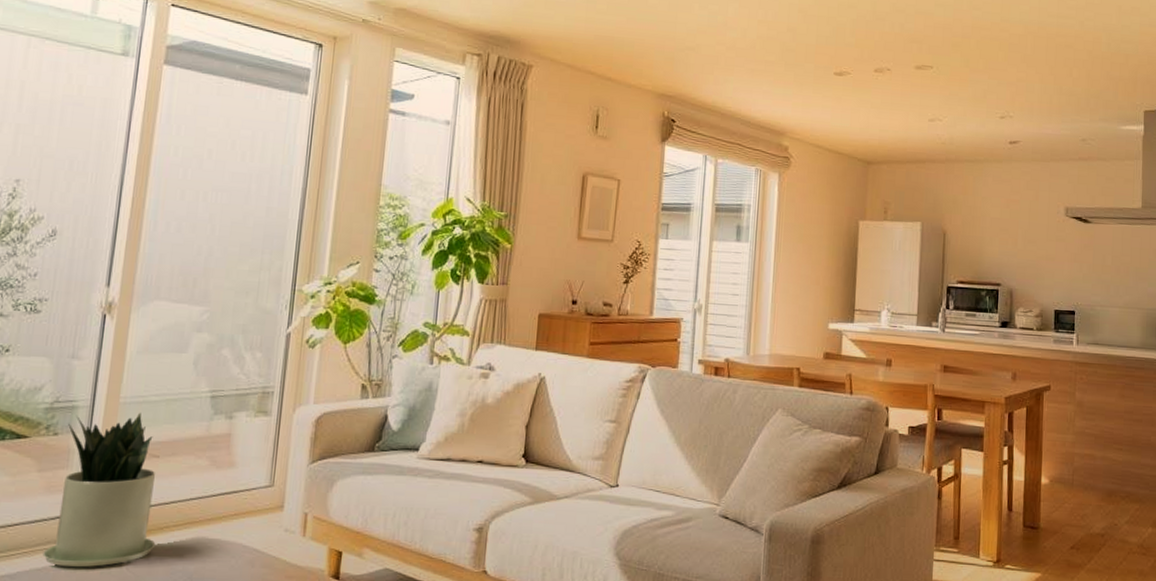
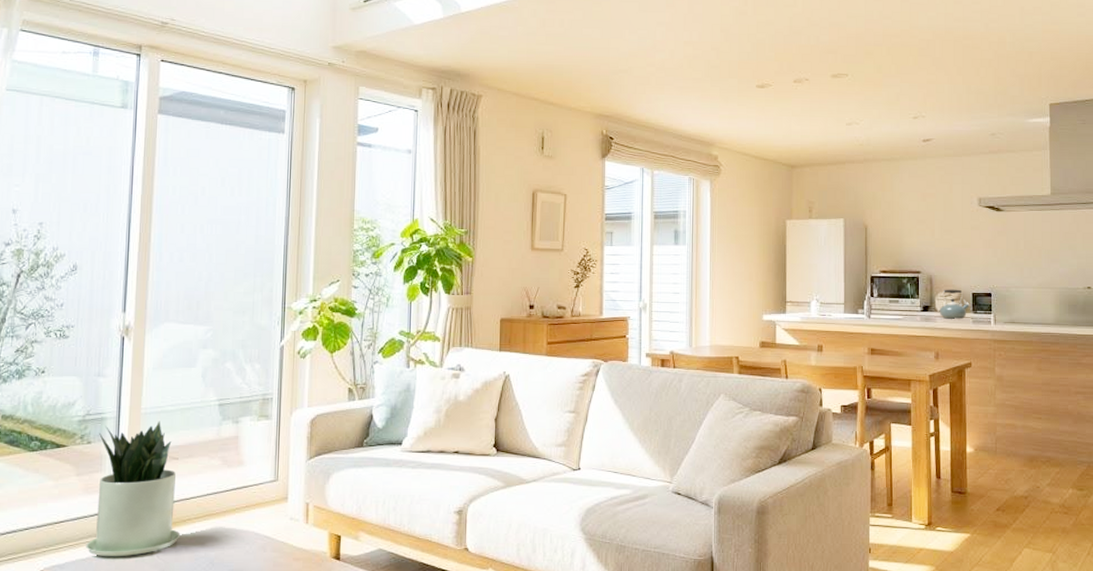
kettle: none [1018,304,1052,338] -> present [939,289,970,319]

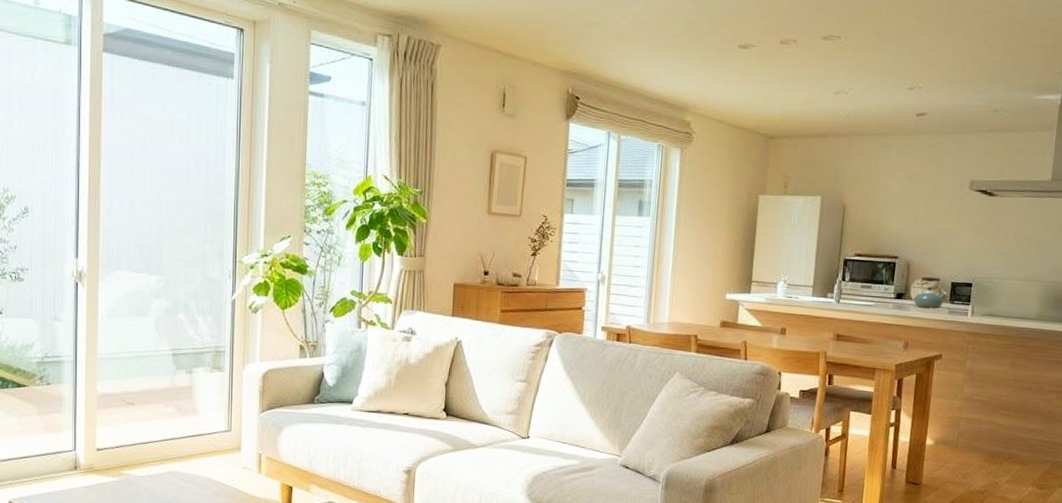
planter: present [86,421,181,557] -> none [50,367,139,493]

